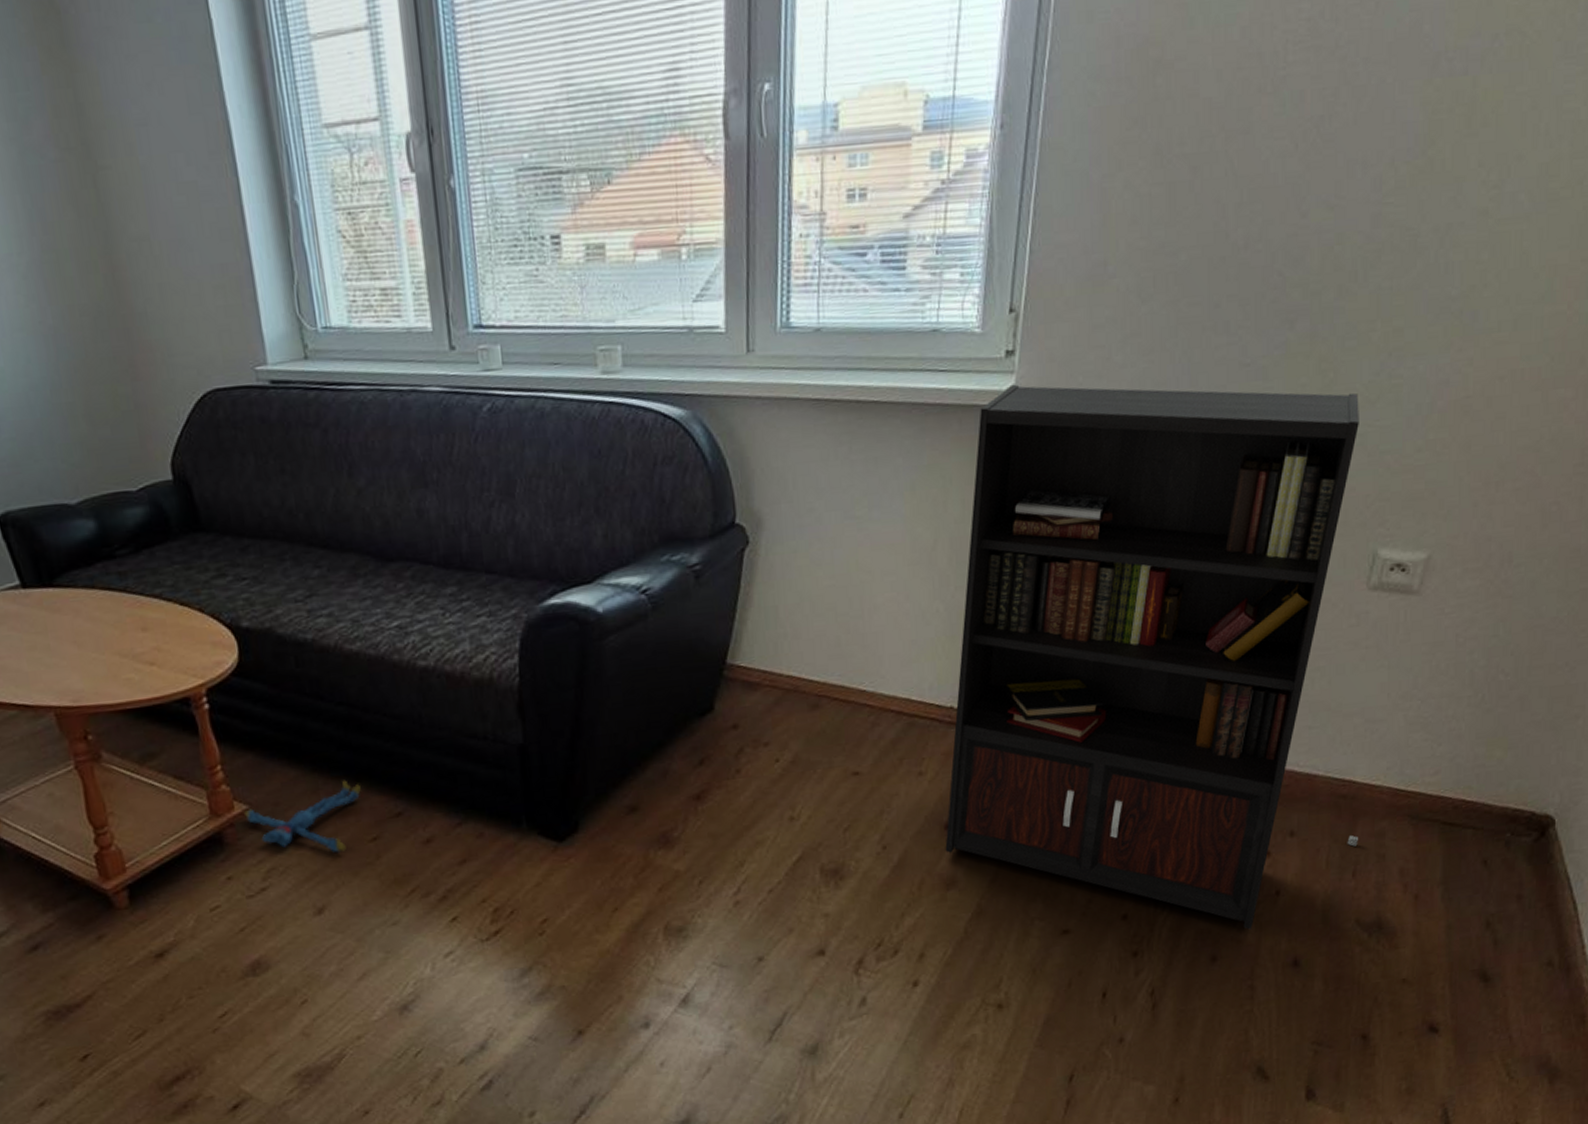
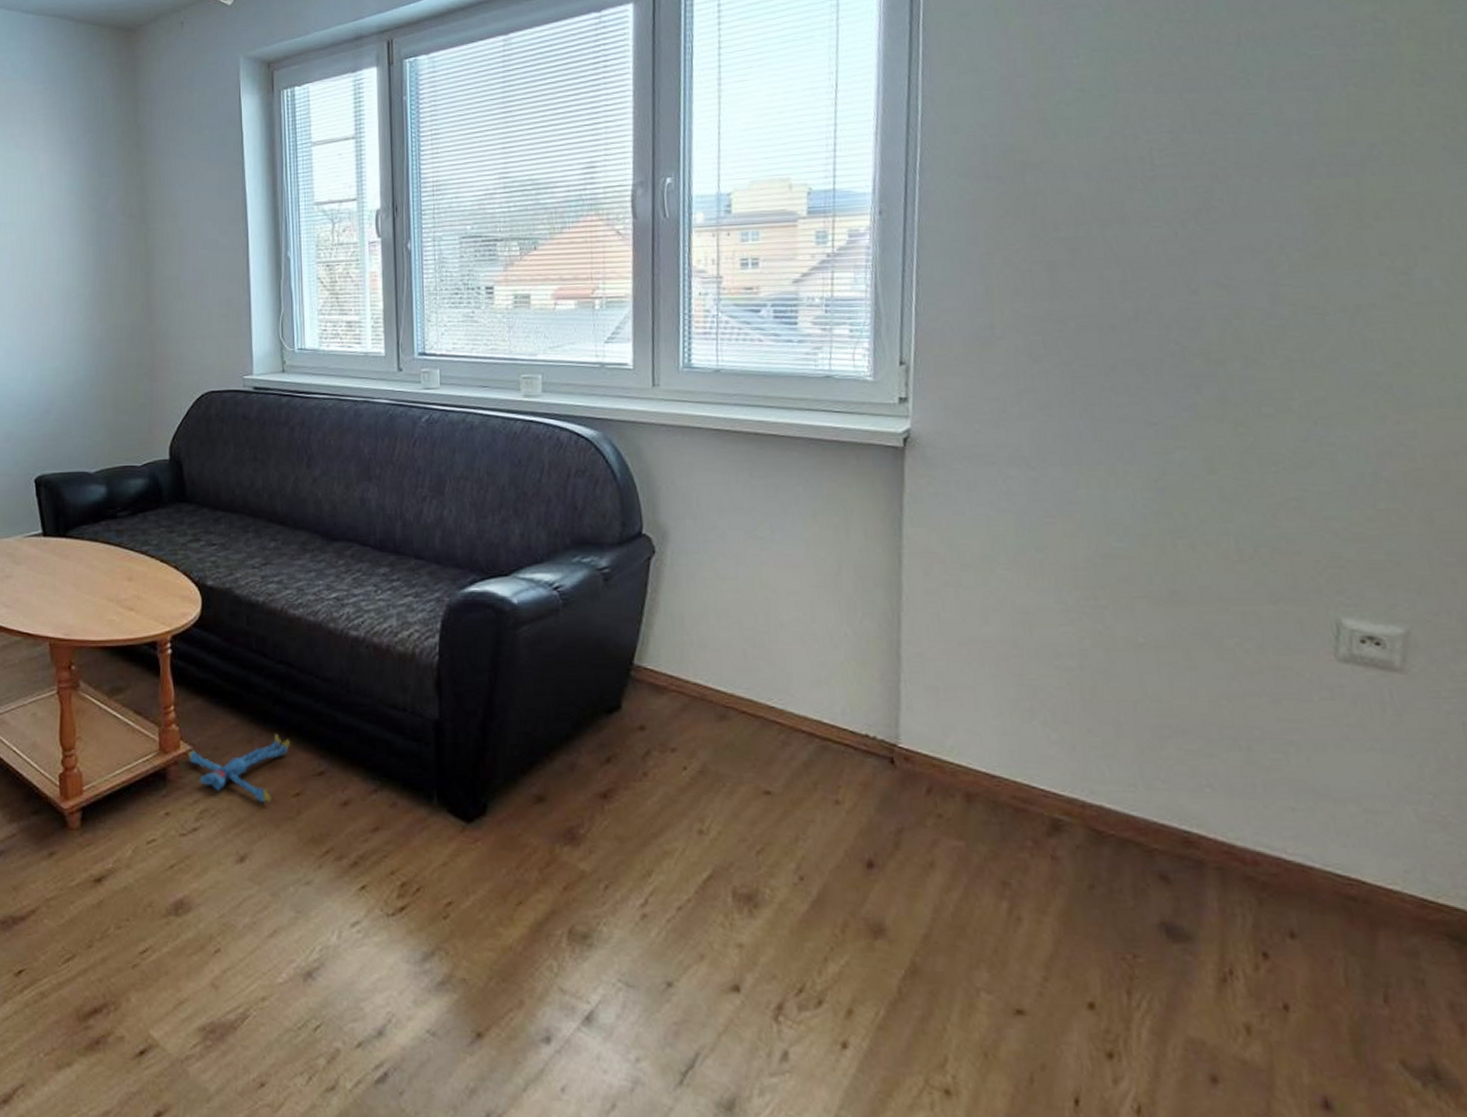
bookcase: present [945,385,1359,930] -> none [869,429,1384,1049]

